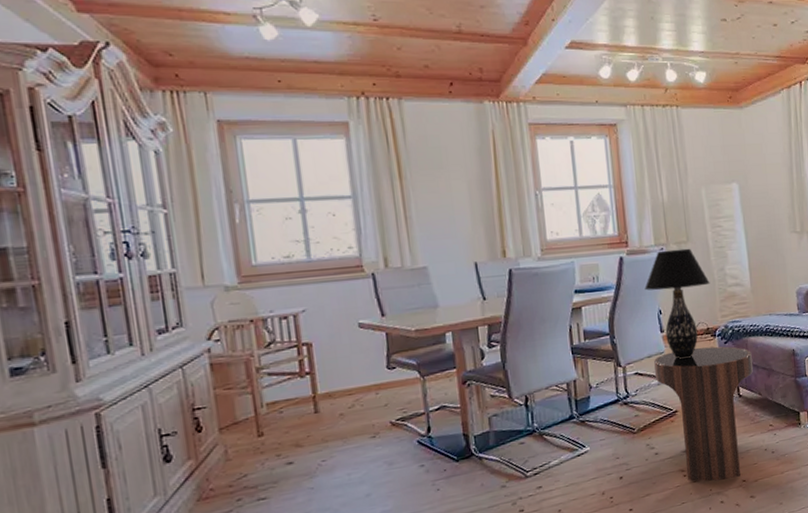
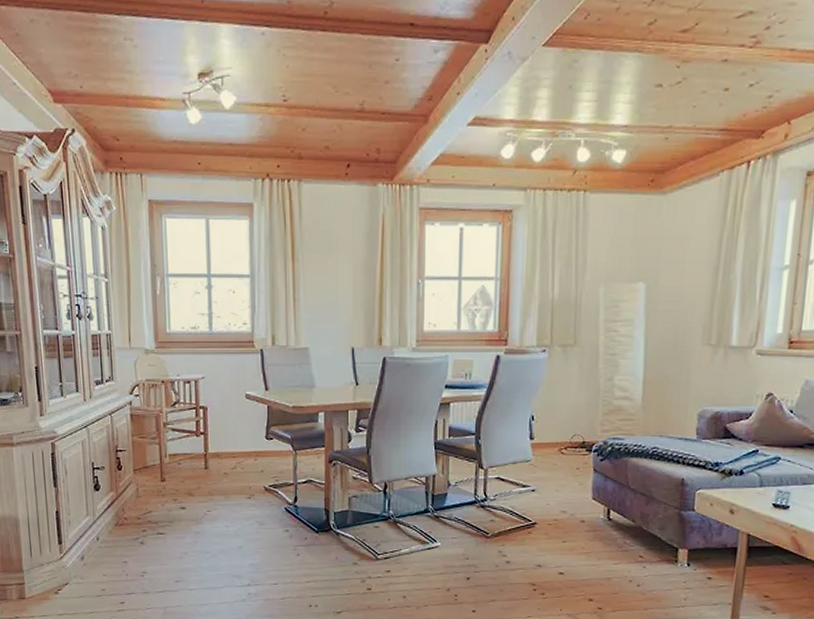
table lamp: present [645,248,710,359] -> none [519,352,594,471]
side table: present [654,346,753,482] -> none [517,461,631,604]

